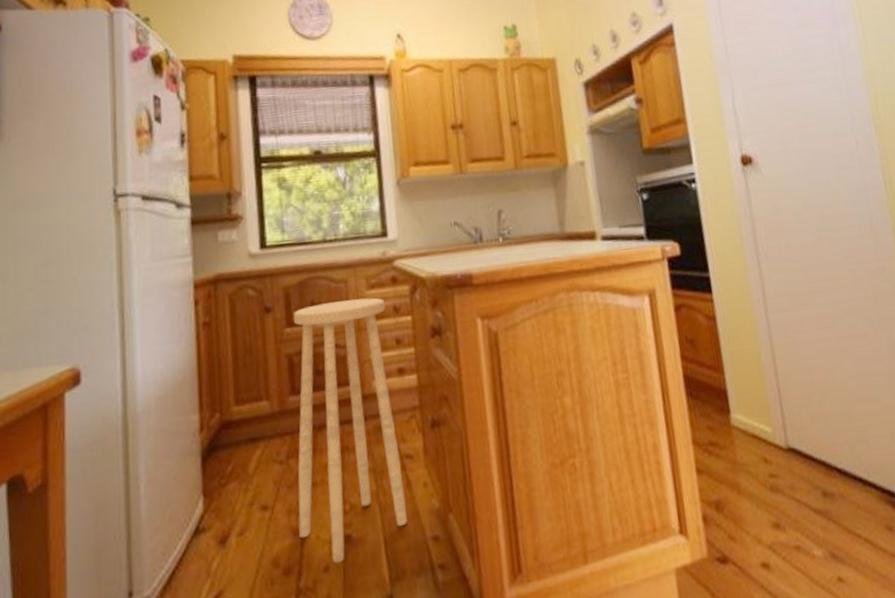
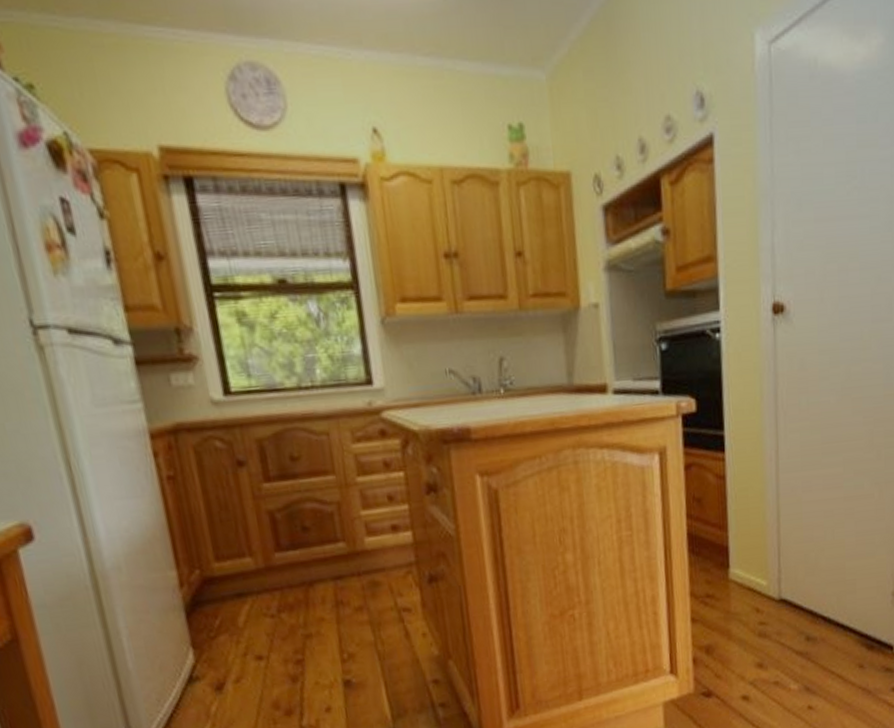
stool: present [294,297,408,564] -> none [271,451,408,705]

